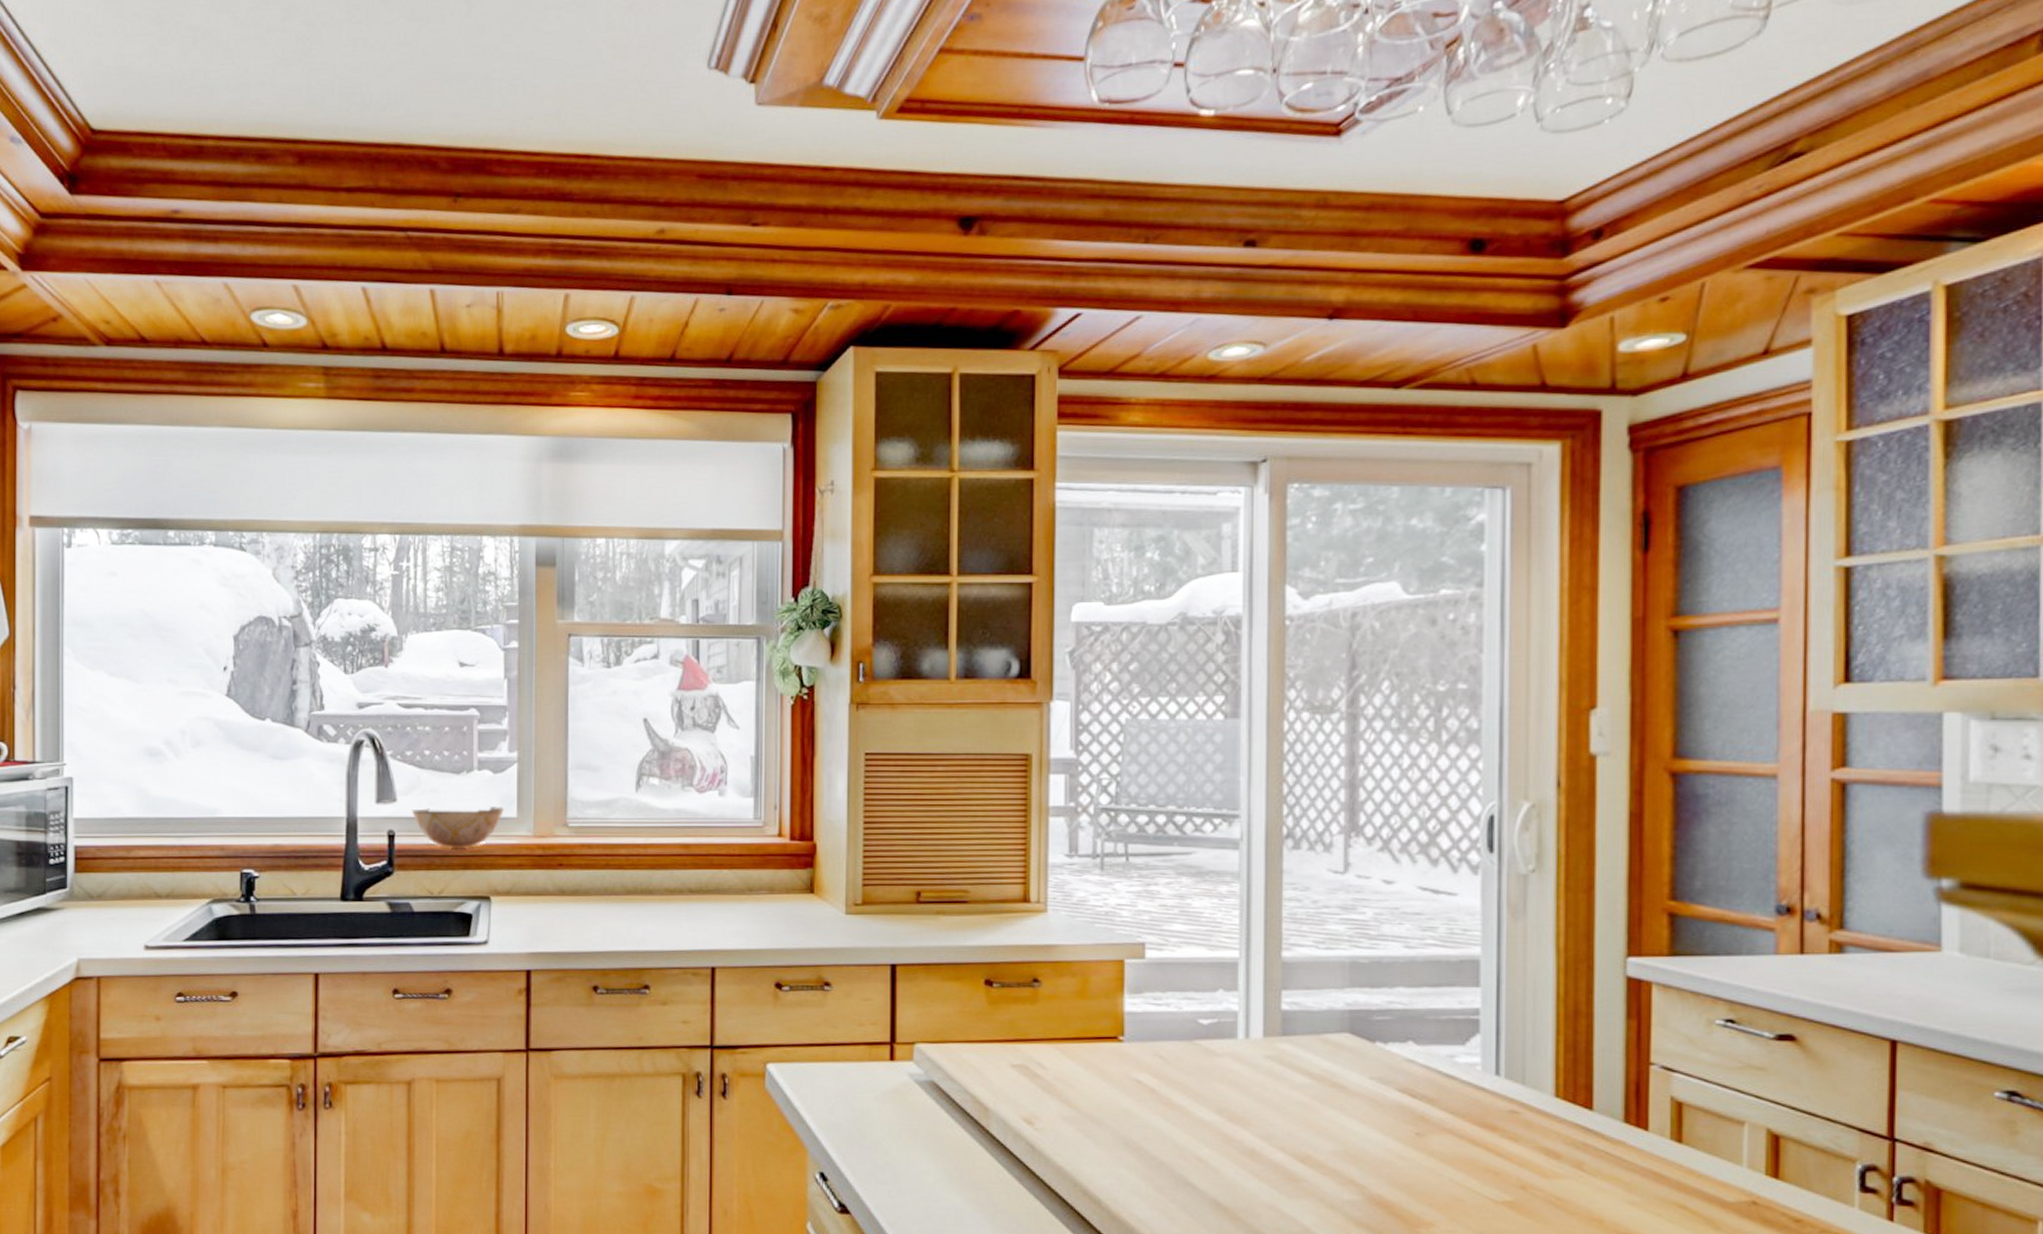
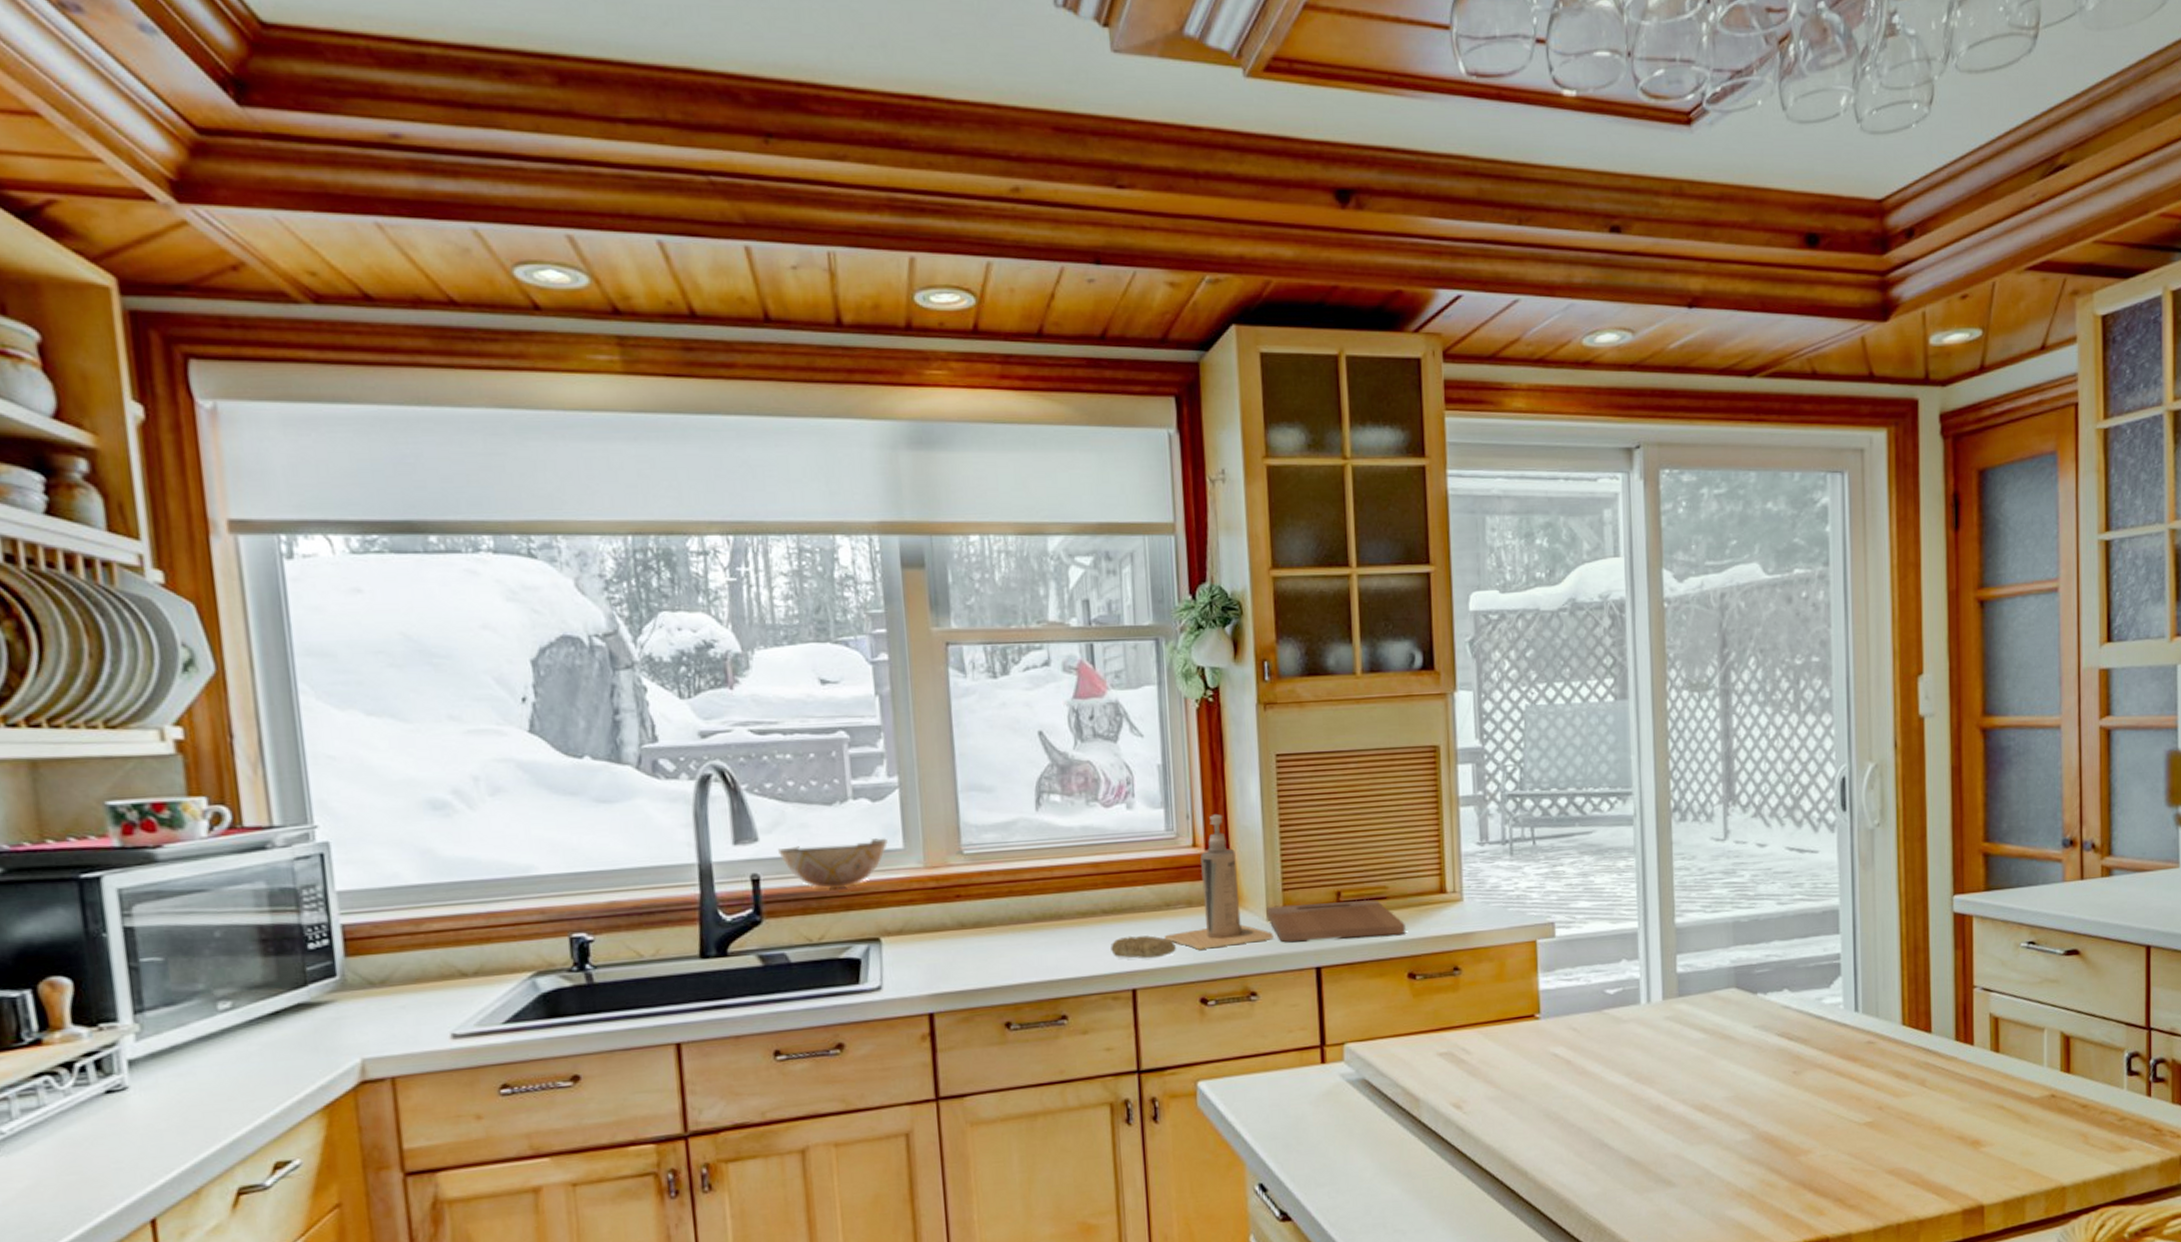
sponge: none [694,916,757,940] -> present [1110,935,1177,959]
soap dispenser: none [745,806,851,936] -> present [1164,813,1274,950]
cutting board: none [845,900,985,941] -> present [1266,900,1405,942]

